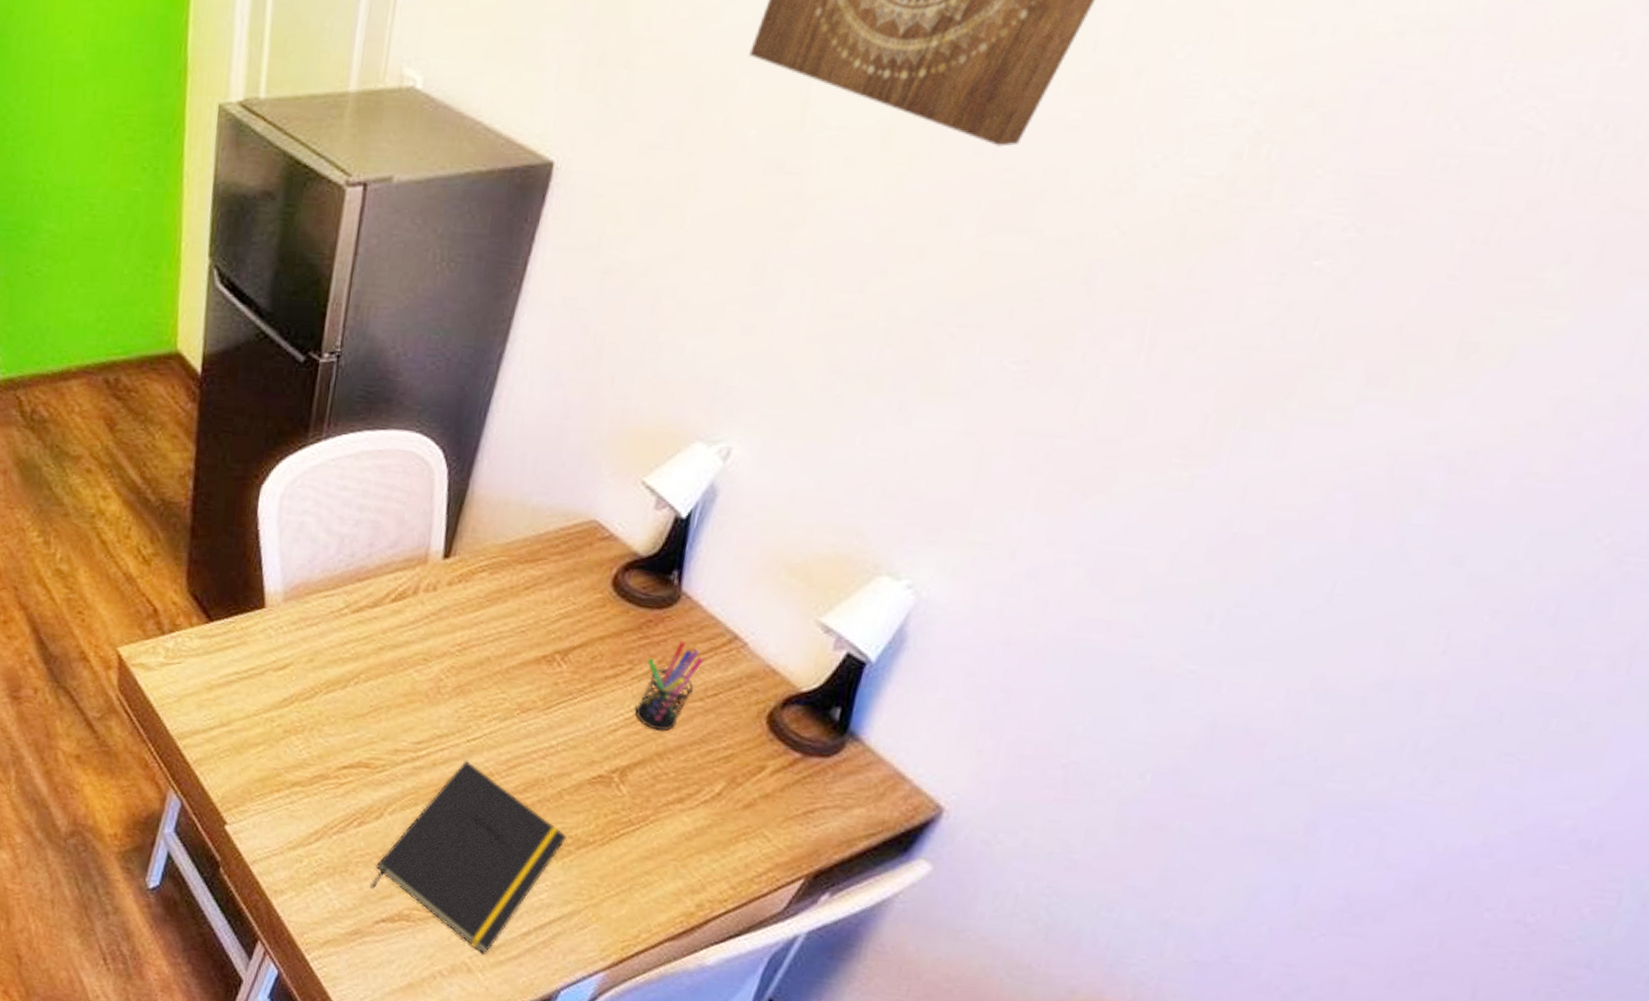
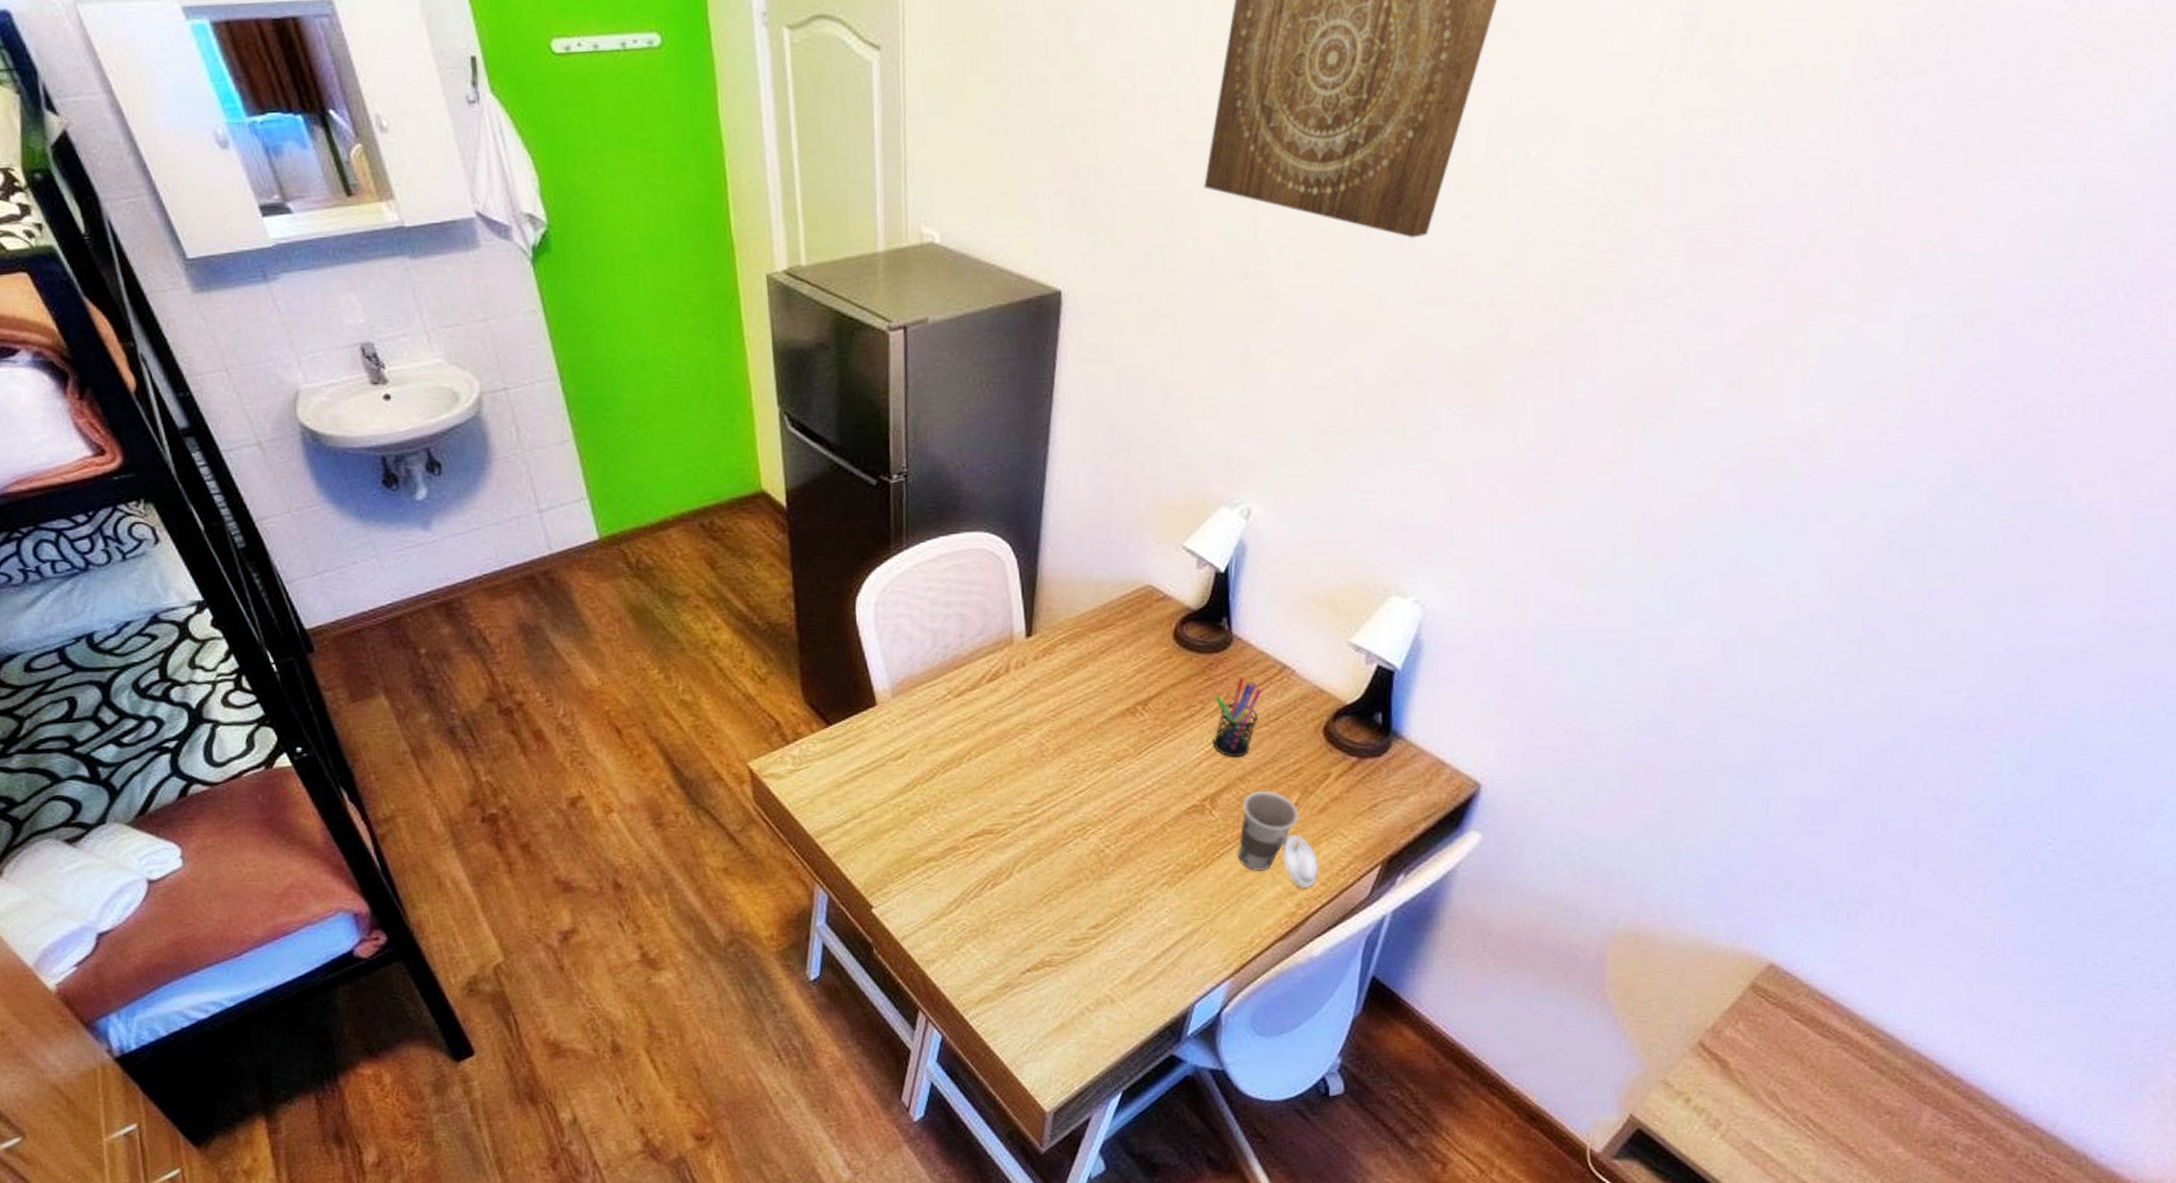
notepad: present [370,761,568,955] -> none [1012,812,1176,984]
cup: none [640,771,732,890] -> present [1238,790,1319,889]

